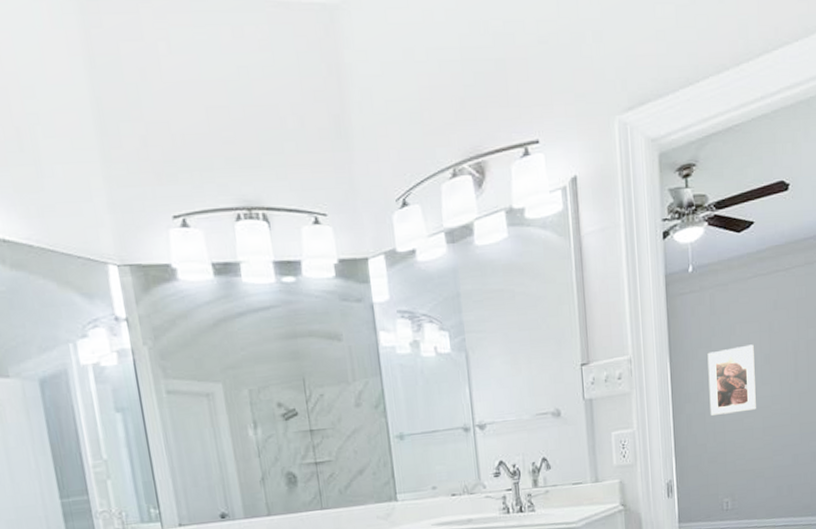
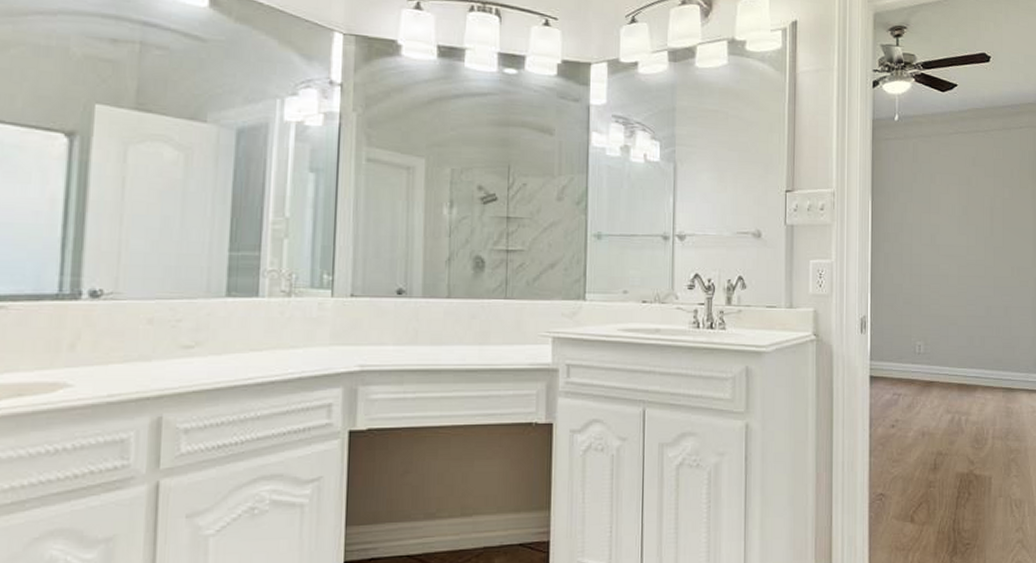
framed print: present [707,344,756,416] -> none [908,195,952,258]

